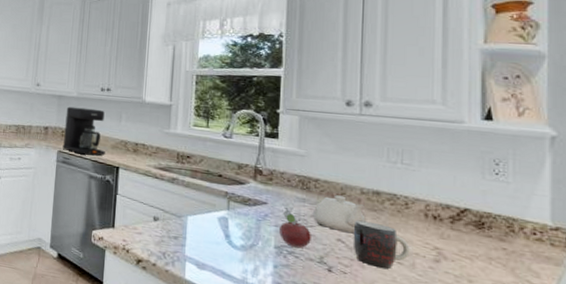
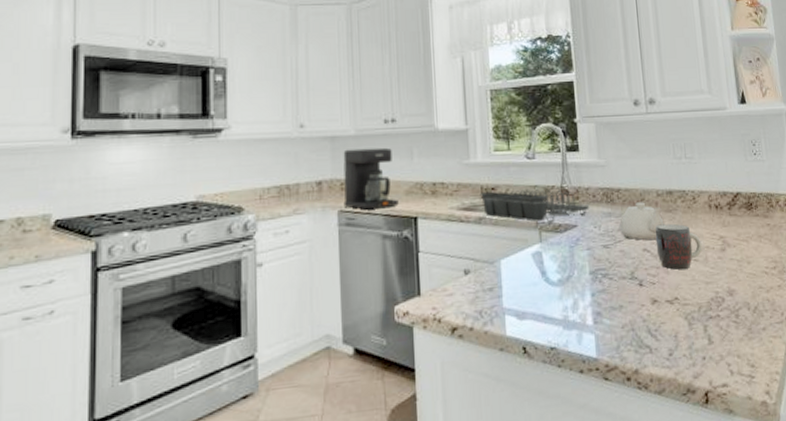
dish rack: none [175,157,283,196] -> present [480,188,590,223]
fruit: present [278,207,313,249] -> none [591,225,622,269]

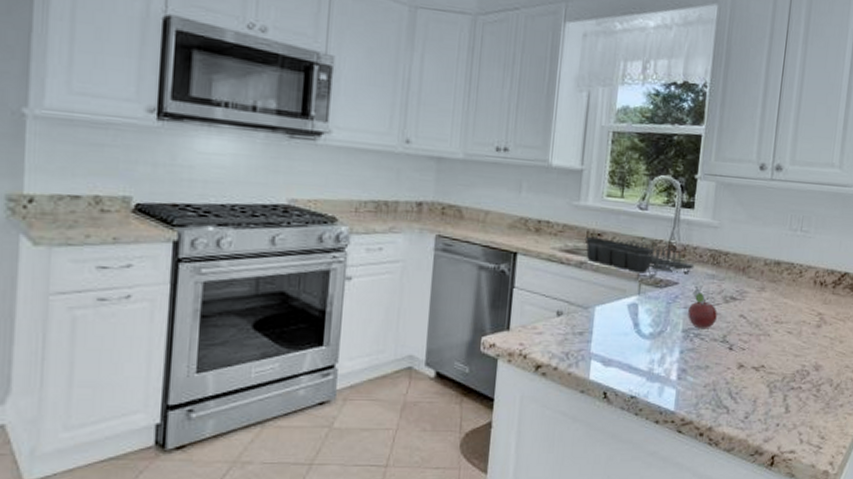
coffee maker: present [343,147,399,210] -> none [442,173,500,239]
fruit: none [591,225,622,269] -> present [687,285,718,329]
teapot: present [619,202,665,241] -> none [719,268,767,308]
mug: present [654,223,702,270] -> none [752,293,799,339]

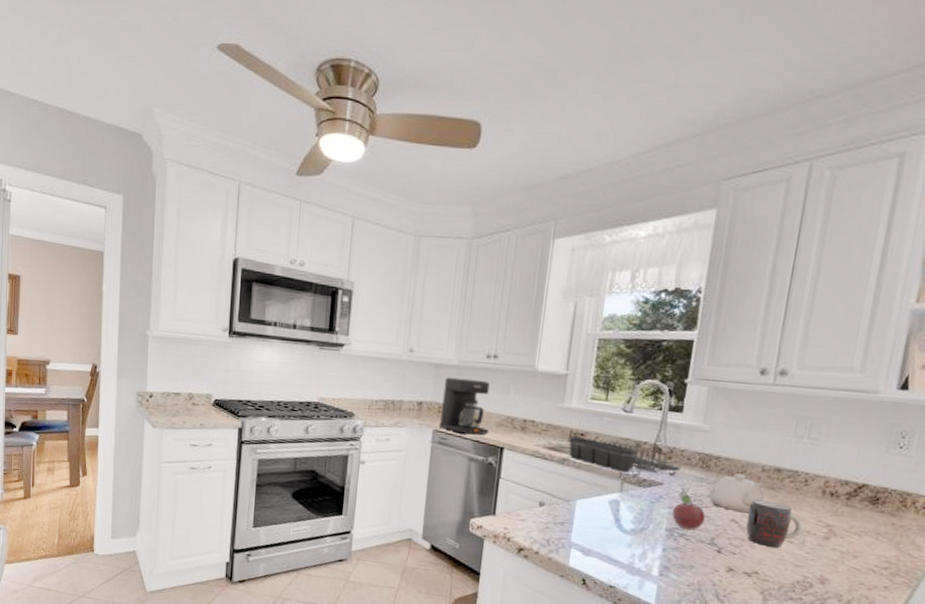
coffee maker: none [442,173,500,239] -> present [438,377,490,435]
teapot: none [719,268,767,308] -> present [708,473,764,513]
mug: none [752,293,799,339] -> present [745,499,803,548]

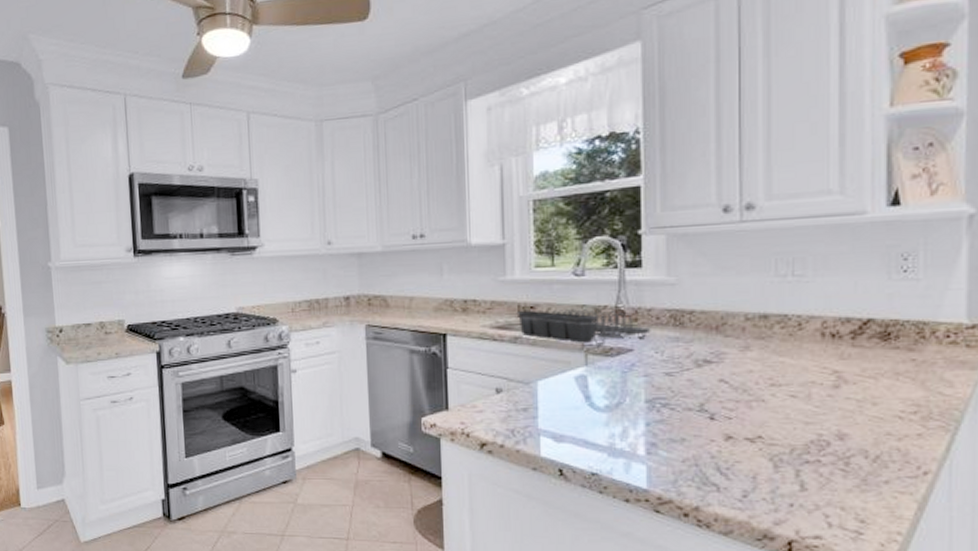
coffee maker: present [438,377,490,435] -> none [370,263,427,325]
fruit: present [671,487,706,531] -> none [648,350,690,398]
teapot: present [708,473,764,513] -> none [688,326,754,371]
mug: present [745,499,803,548] -> none [737,352,805,405]

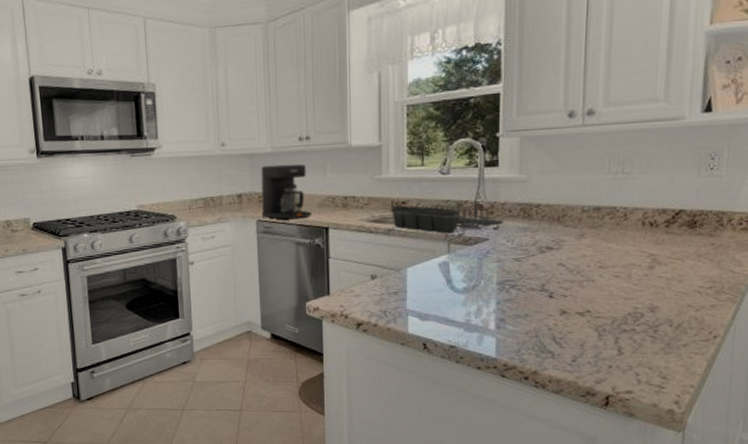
coffee maker: none [370,263,427,325] -> present [261,163,311,220]

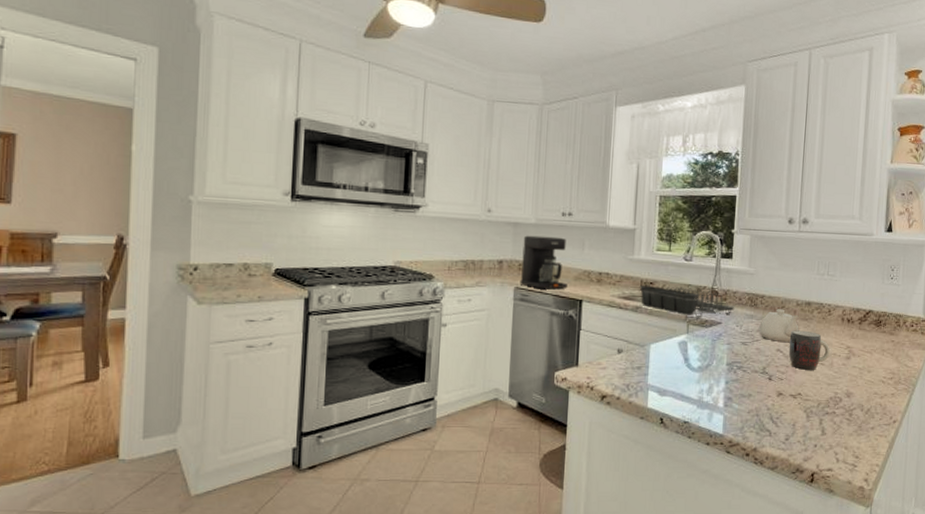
teapot: none [534,218,587,256] -> present [758,309,800,343]
mug: none [573,240,627,284] -> present [788,330,830,370]

